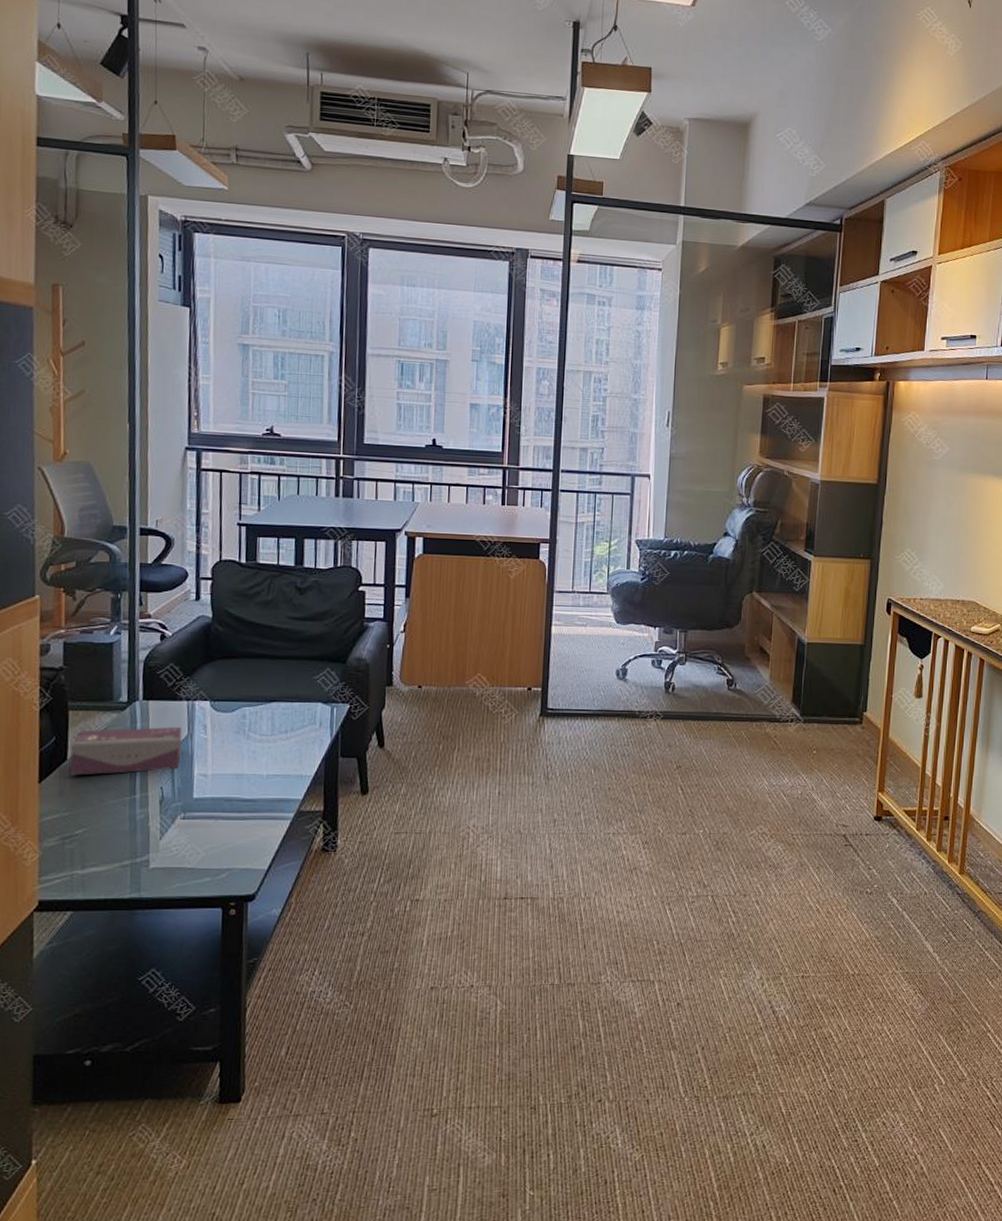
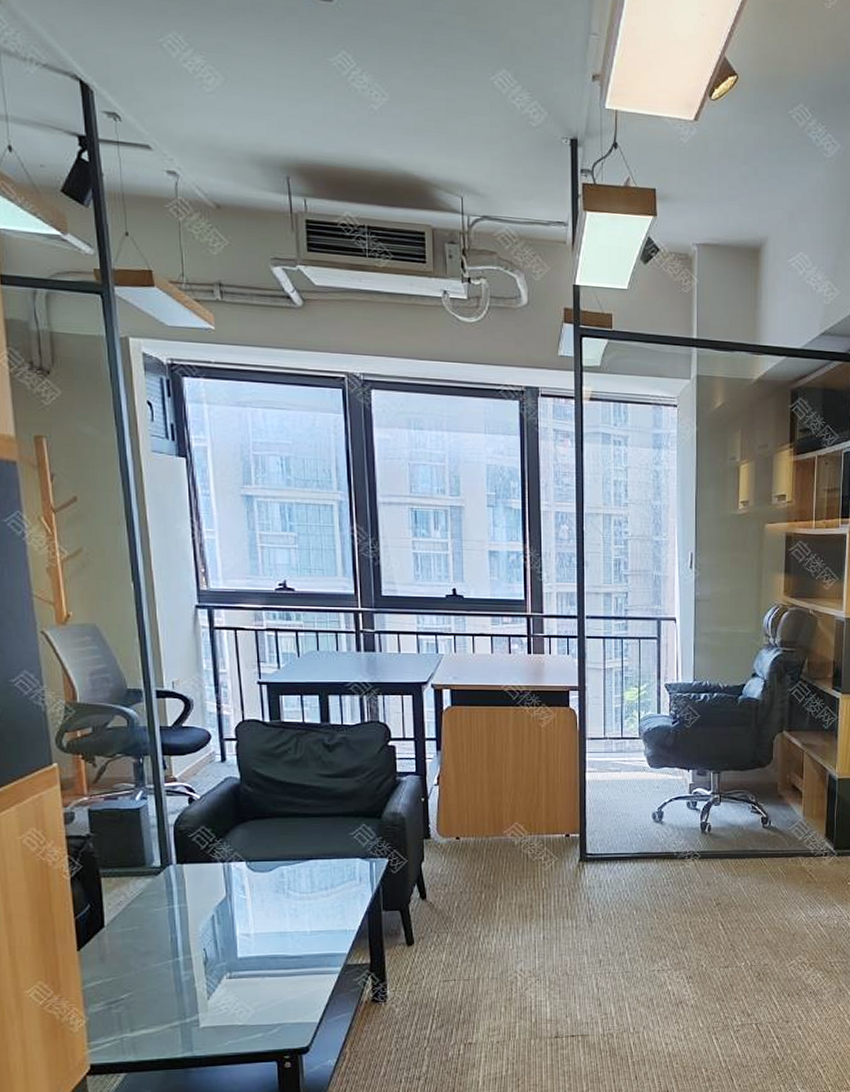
tissue box: present [70,726,182,775] -> none [107,888,221,942]

